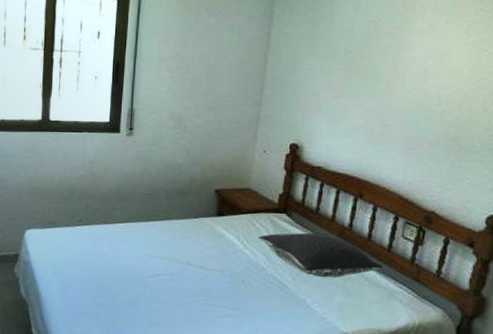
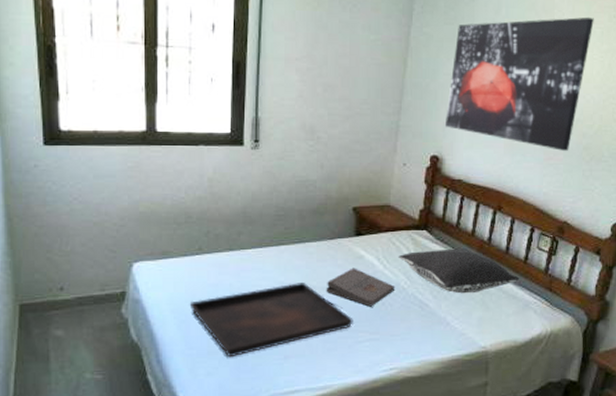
serving tray: none [69,256,214,320] -> present [189,283,353,358]
pizza box: none [189,245,255,284] -> present [326,268,395,307]
wall art: none [305,11,459,141] -> present [446,16,594,151]

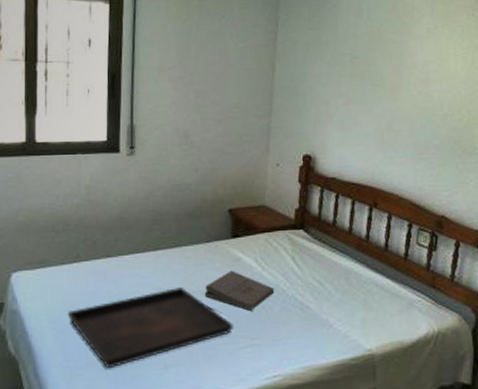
pillow: present [398,248,520,294] -> none [276,247,402,294]
wall art: present [446,16,594,151] -> none [315,16,454,145]

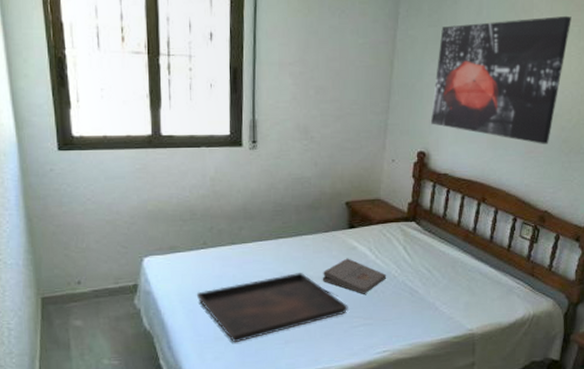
wall art: none [315,16,454,145] -> present [431,15,571,144]

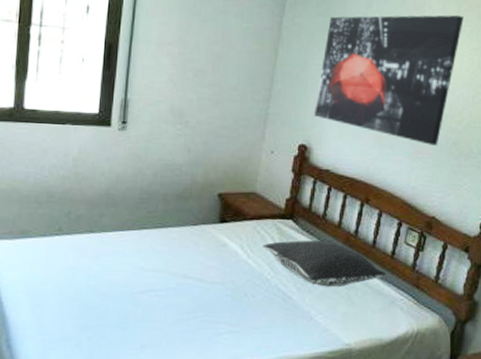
serving tray: present [196,273,348,343] -> none [45,269,214,345]
pizza box: present [322,258,387,294] -> none [187,255,259,297]
pillow: none [389,238,504,281] -> present [262,240,387,288]

